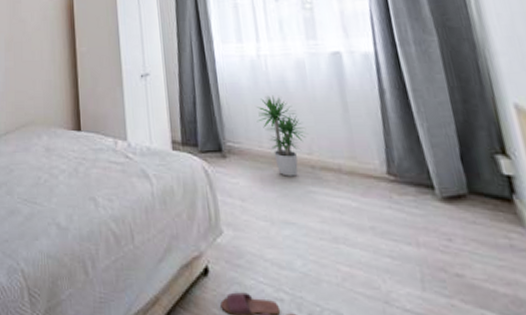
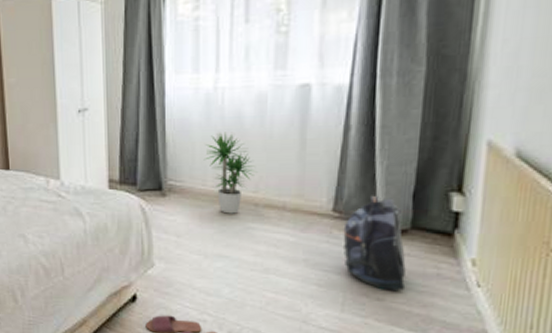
backpack: none [402,157,483,266] -> present [342,195,406,292]

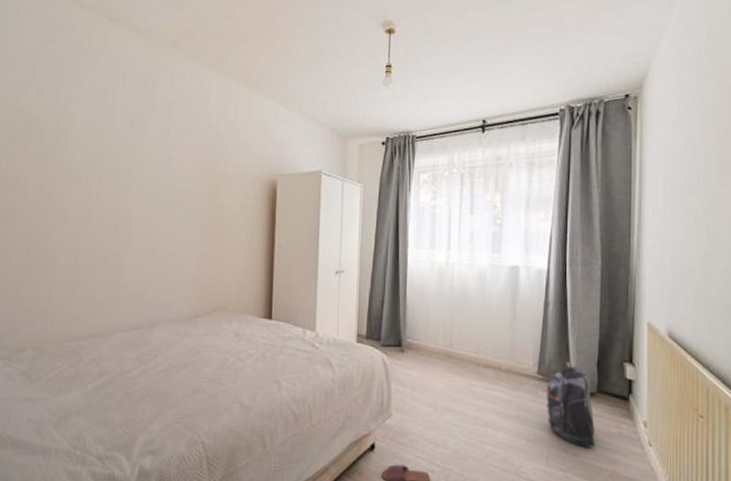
potted plant: present [203,132,258,214] -> none [436,300,479,371]

